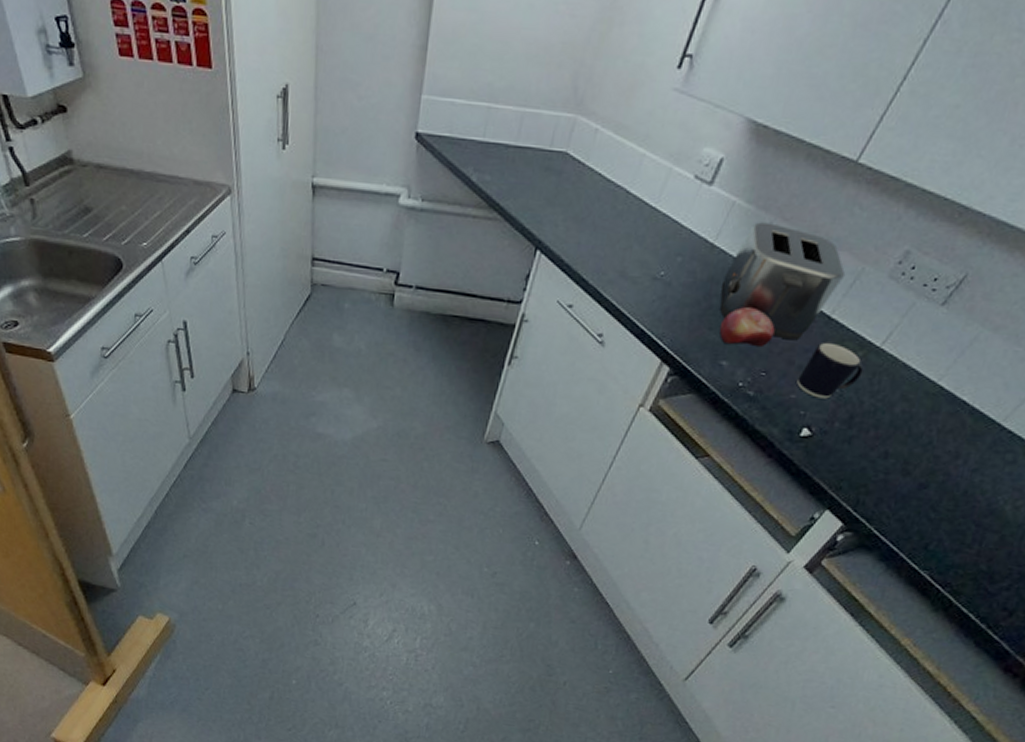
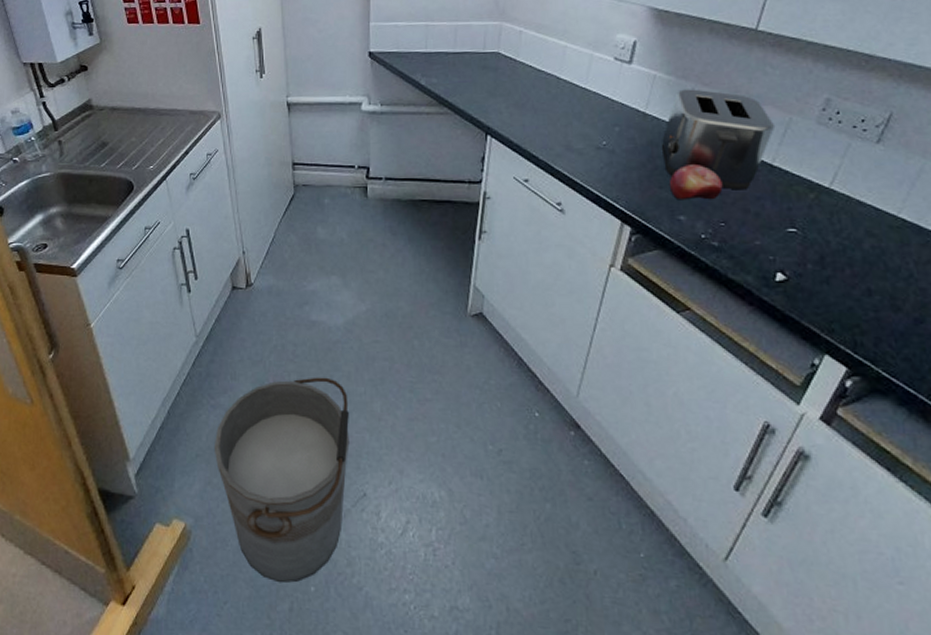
bucket: none [202,489,348,676] -> present [213,377,350,584]
mug: present [797,341,864,399] -> none [757,188,820,242]

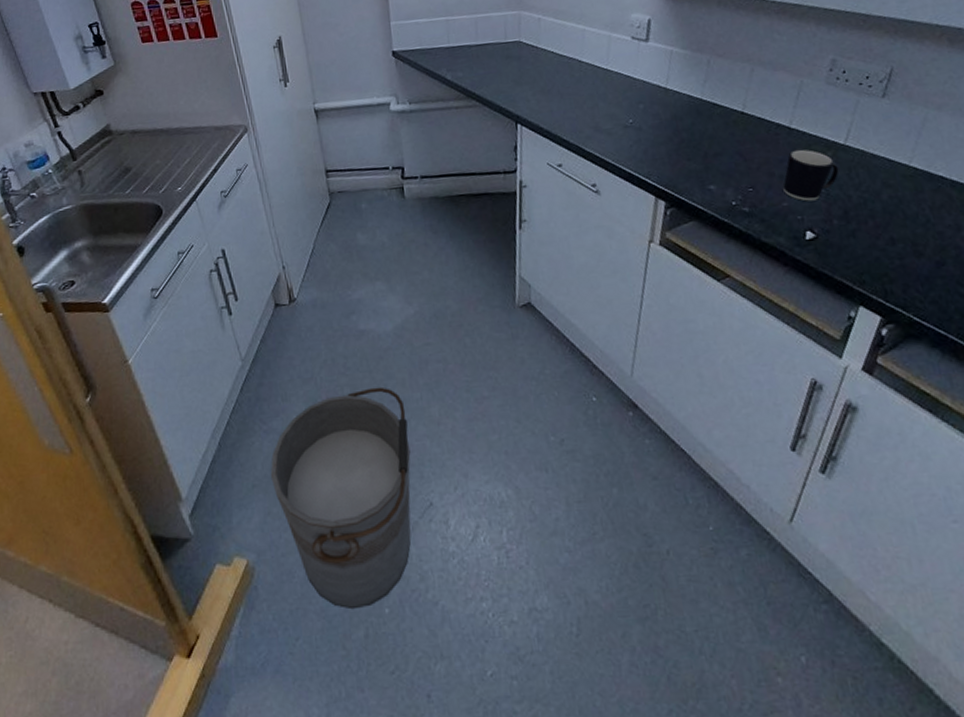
toaster: present [662,89,776,190] -> none [685,61,789,155]
fruit: present [669,163,723,200] -> none [696,133,747,170]
mug: none [757,188,820,242] -> present [783,149,839,202]

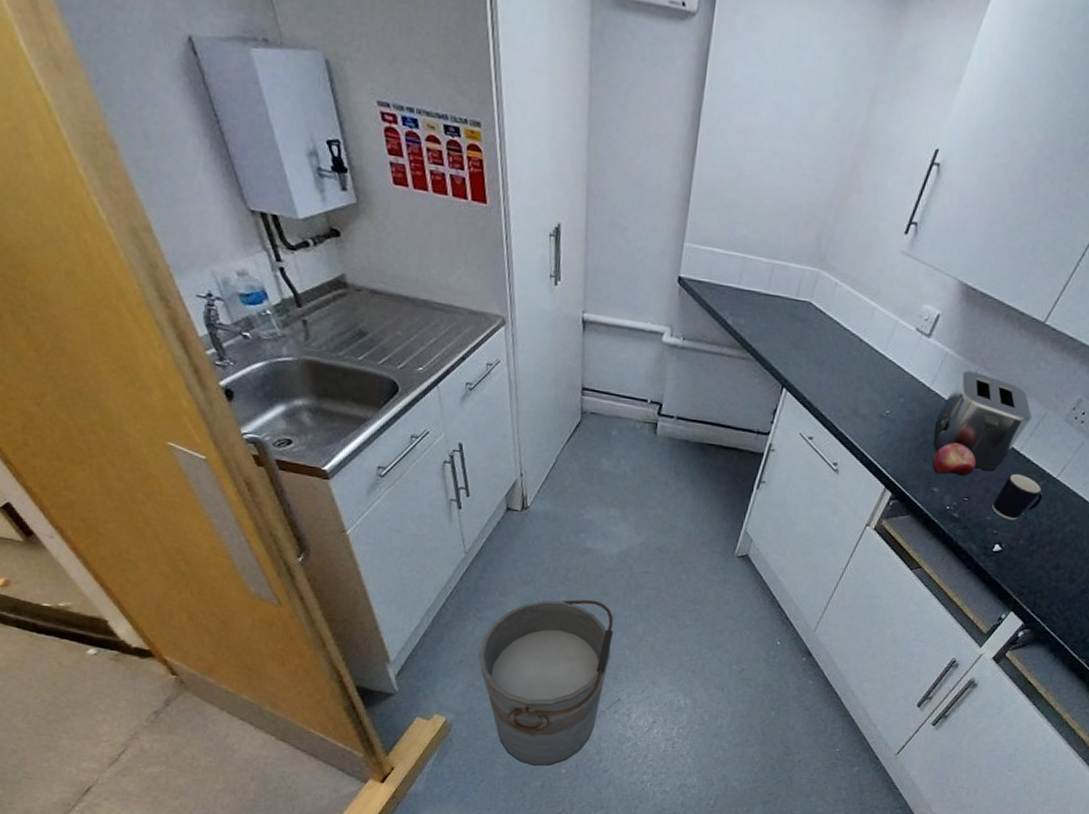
toaster: none [685,61,789,155] -> present [933,370,1033,472]
fruit: none [696,133,747,170] -> present [932,442,977,477]

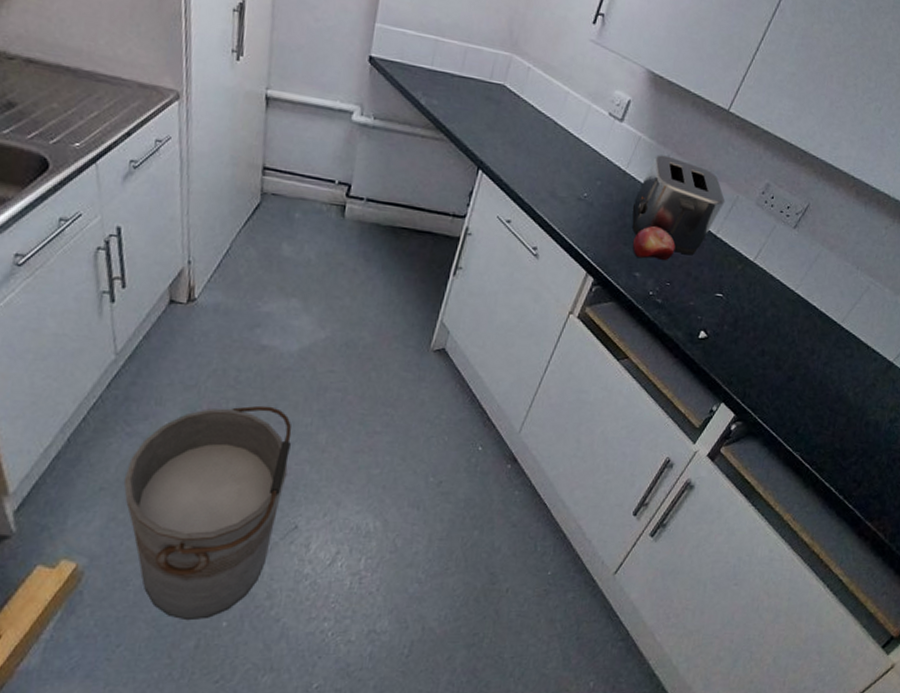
mug: present [992,473,1043,520] -> none [694,256,743,306]

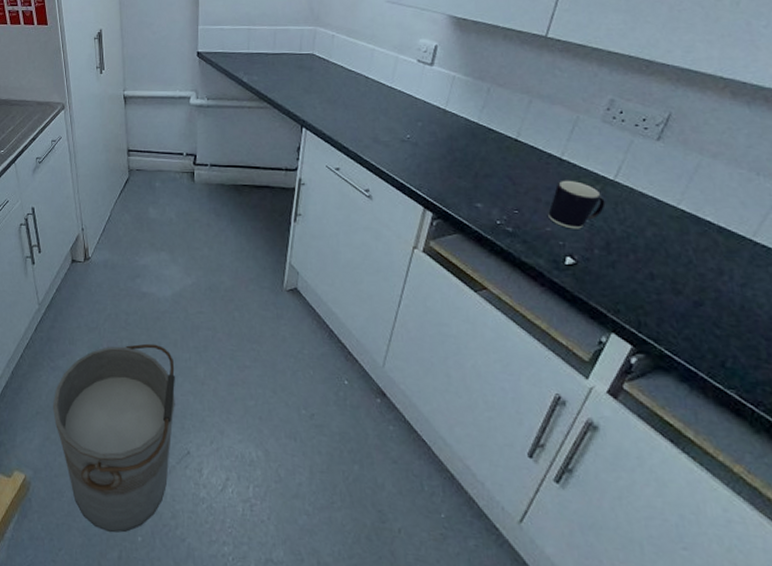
toaster: present [632,155,725,256] -> none [460,89,564,181]
fruit: present [632,225,676,261] -> none [467,156,516,190]
mug: none [694,256,743,306] -> present [548,180,606,229]

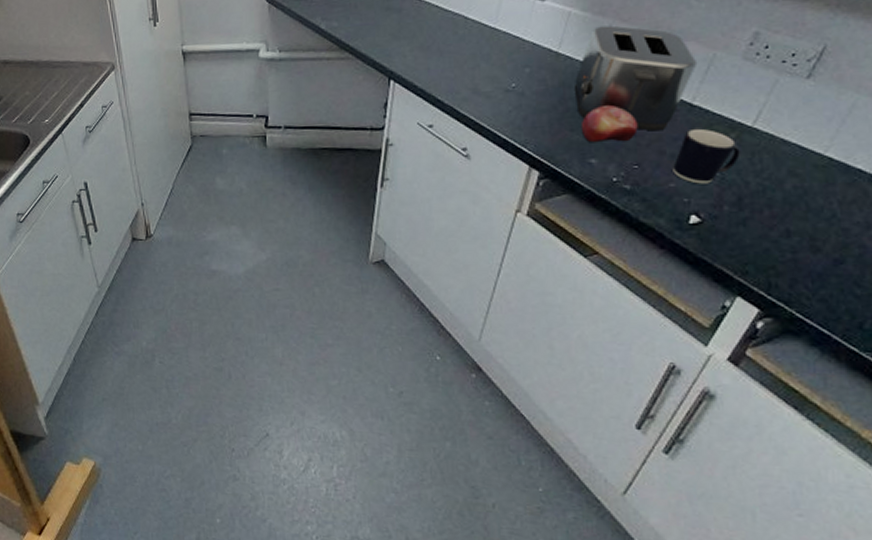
bucket: present [52,343,175,533] -> none [119,324,252,516]
toaster: none [460,89,564,181] -> present [575,25,698,131]
fruit: none [467,156,516,190] -> present [580,104,638,143]

